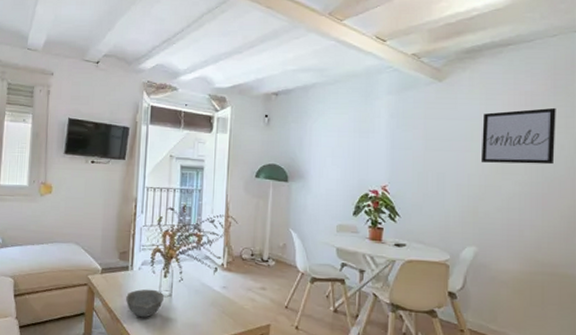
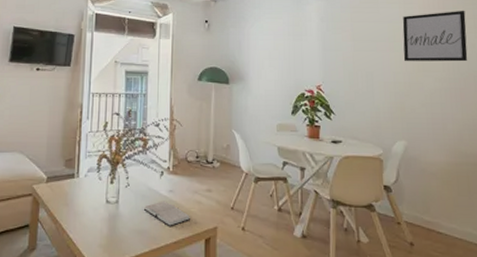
bowl: present [125,289,164,318] -> none [71,196,110,227]
hardback book: none [197,296,243,323] -> present [144,200,190,227]

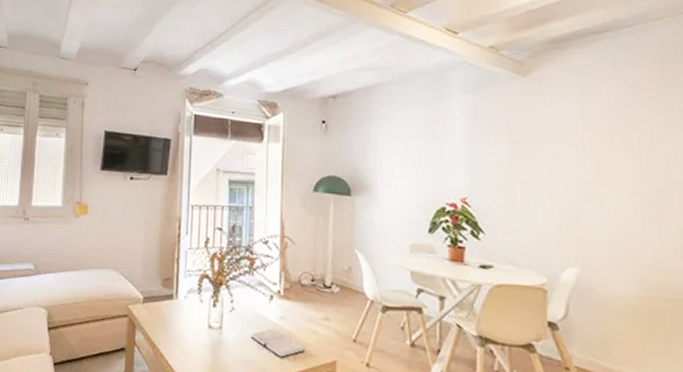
wall art: present [402,10,468,62] -> none [577,101,669,169]

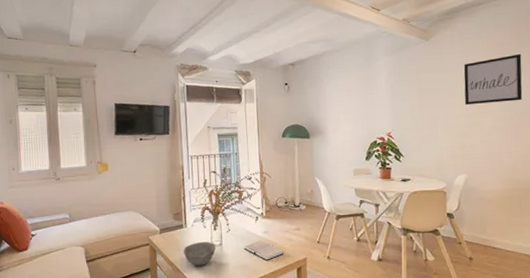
bowl: none [170,320,213,354] -> present [183,241,216,266]
wall art: none [577,101,669,169] -> present [464,53,523,105]

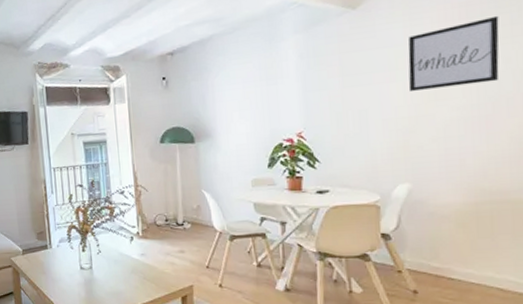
bowl: present [183,241,216,266] -> none [48,264,85,291]
hardback book: present [244,240,283,261] -> none [118,264,165,288]

